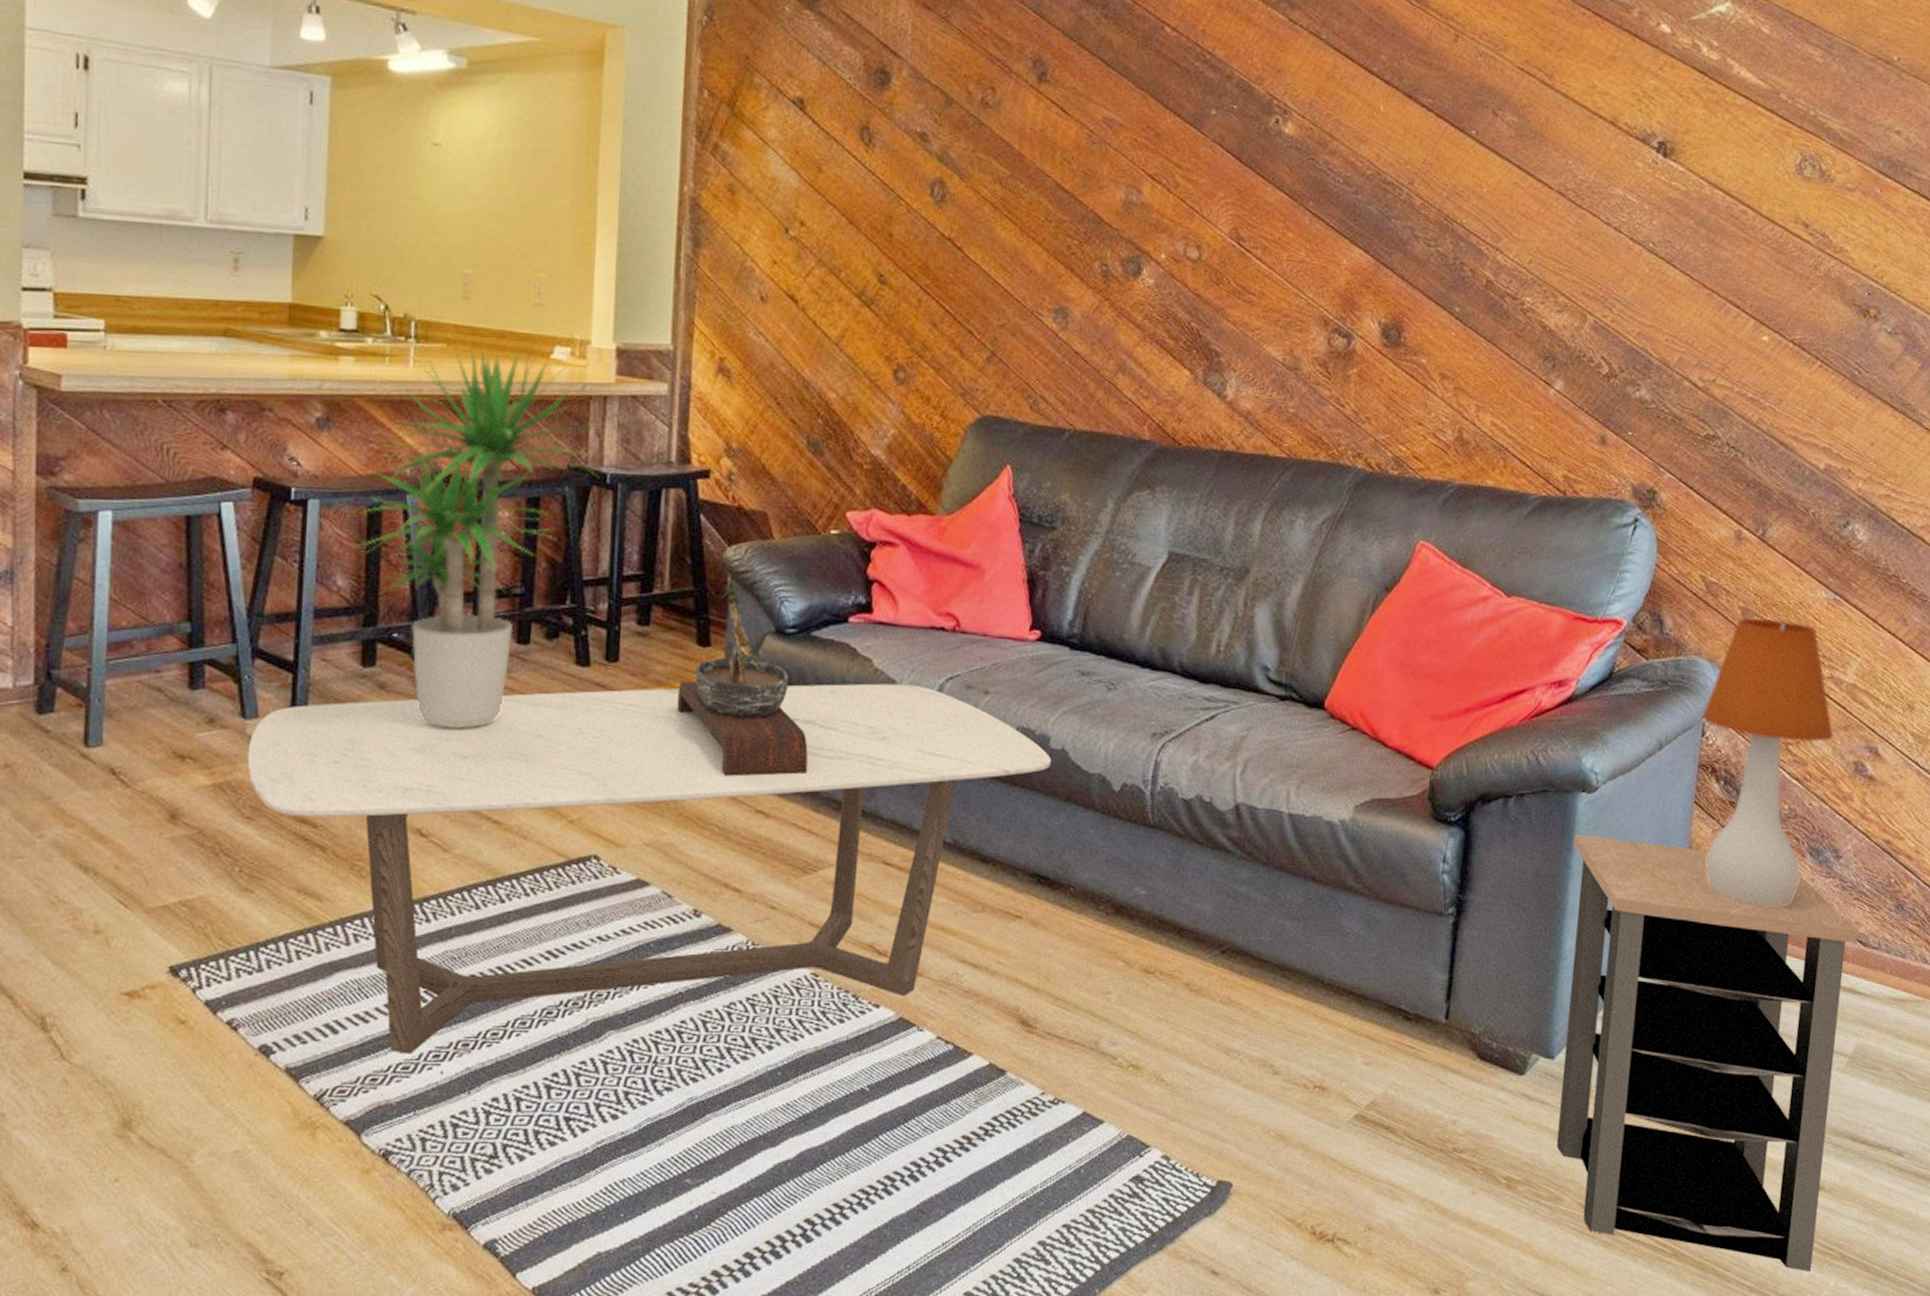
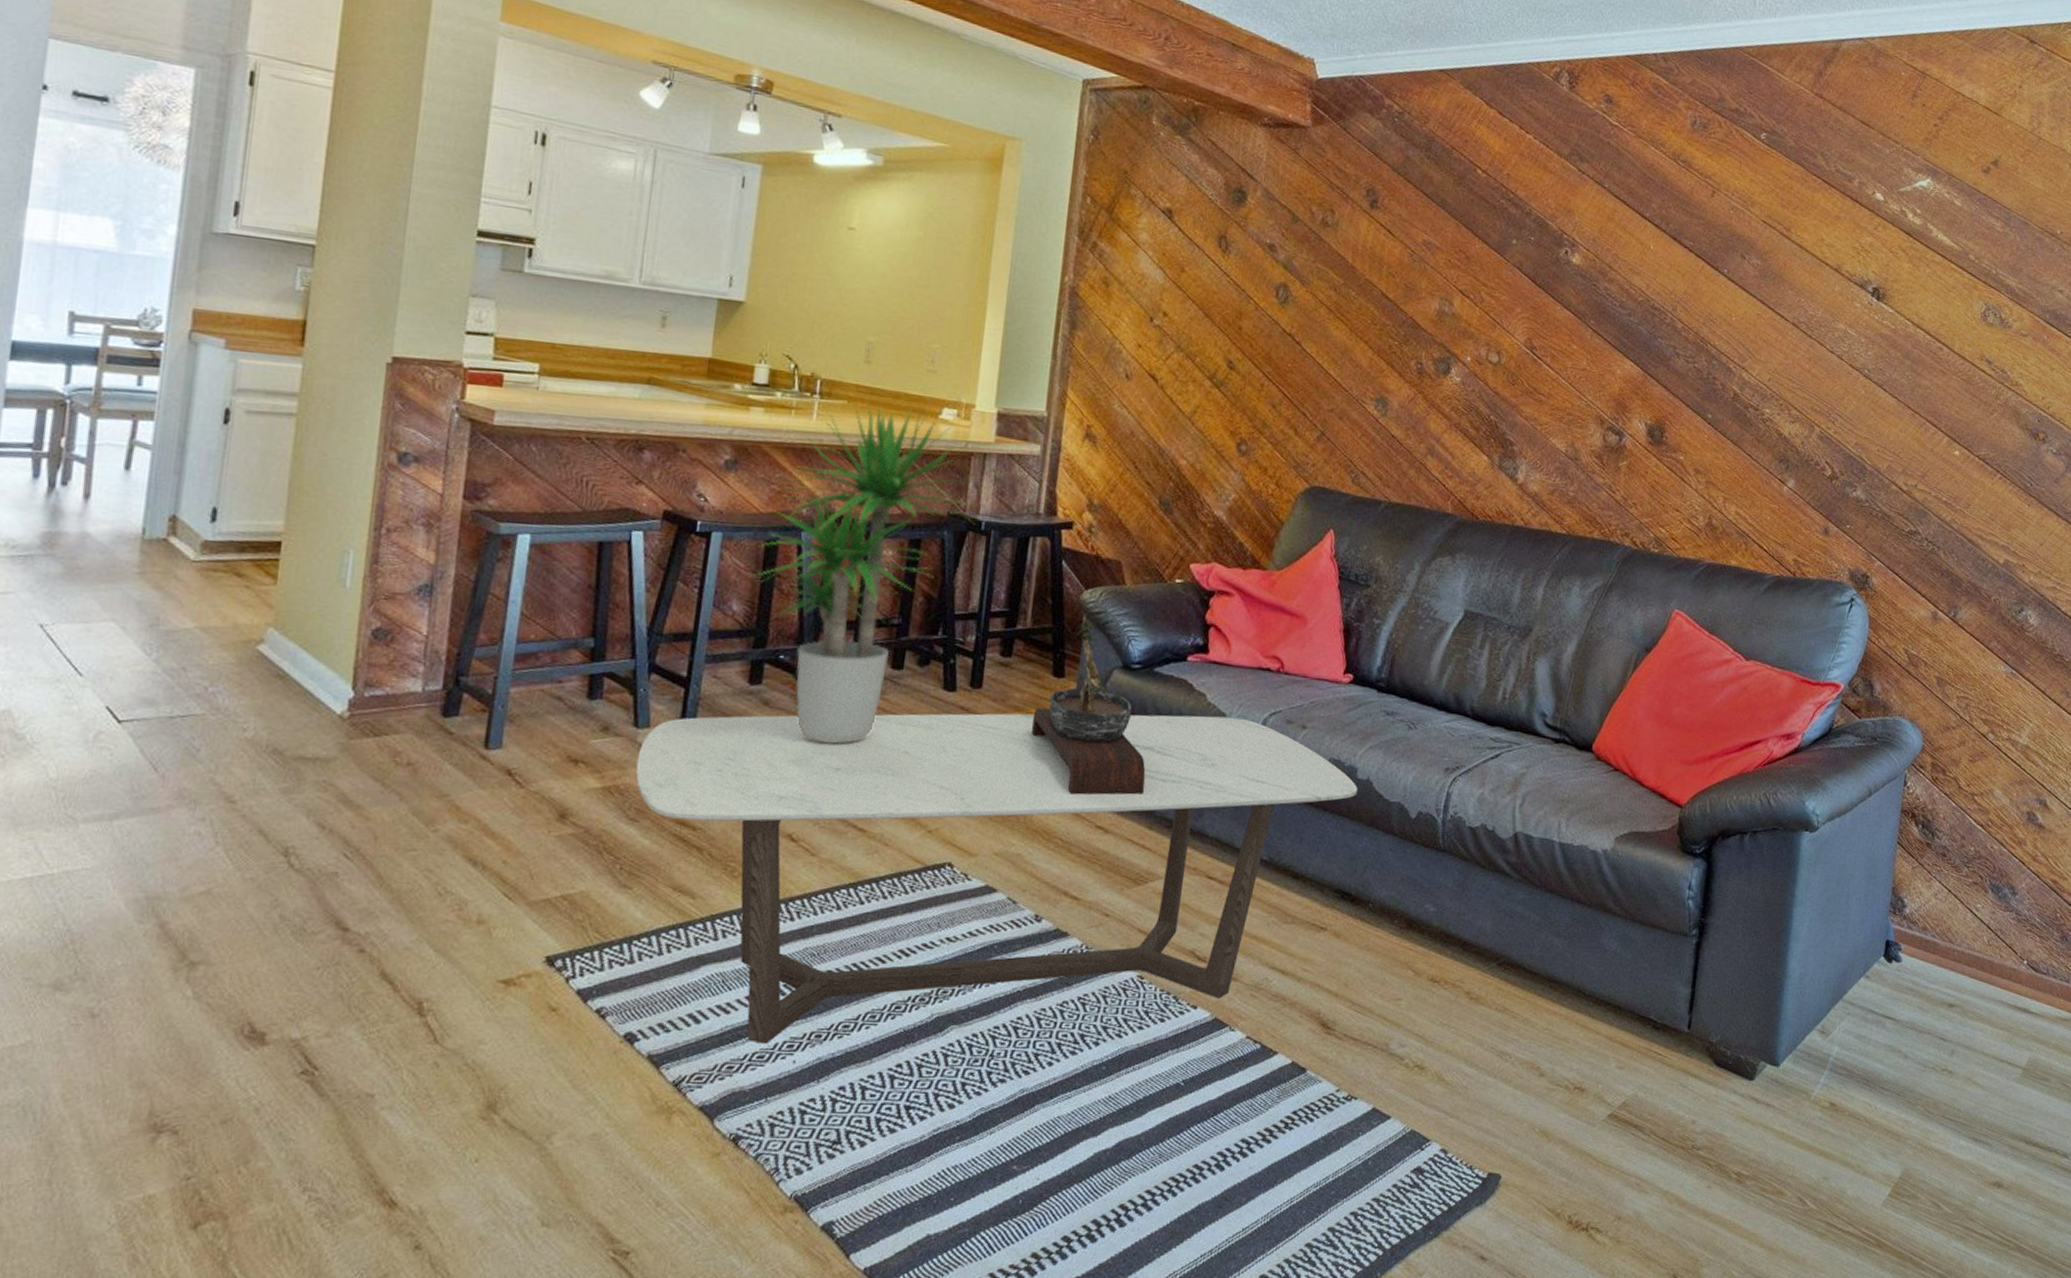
side table: present [1556,834,1859,1273] -> none [1779,867,2031,1262]
table lamp: present [1701,617,1834,907] -> none [1903,685,2011,936]

